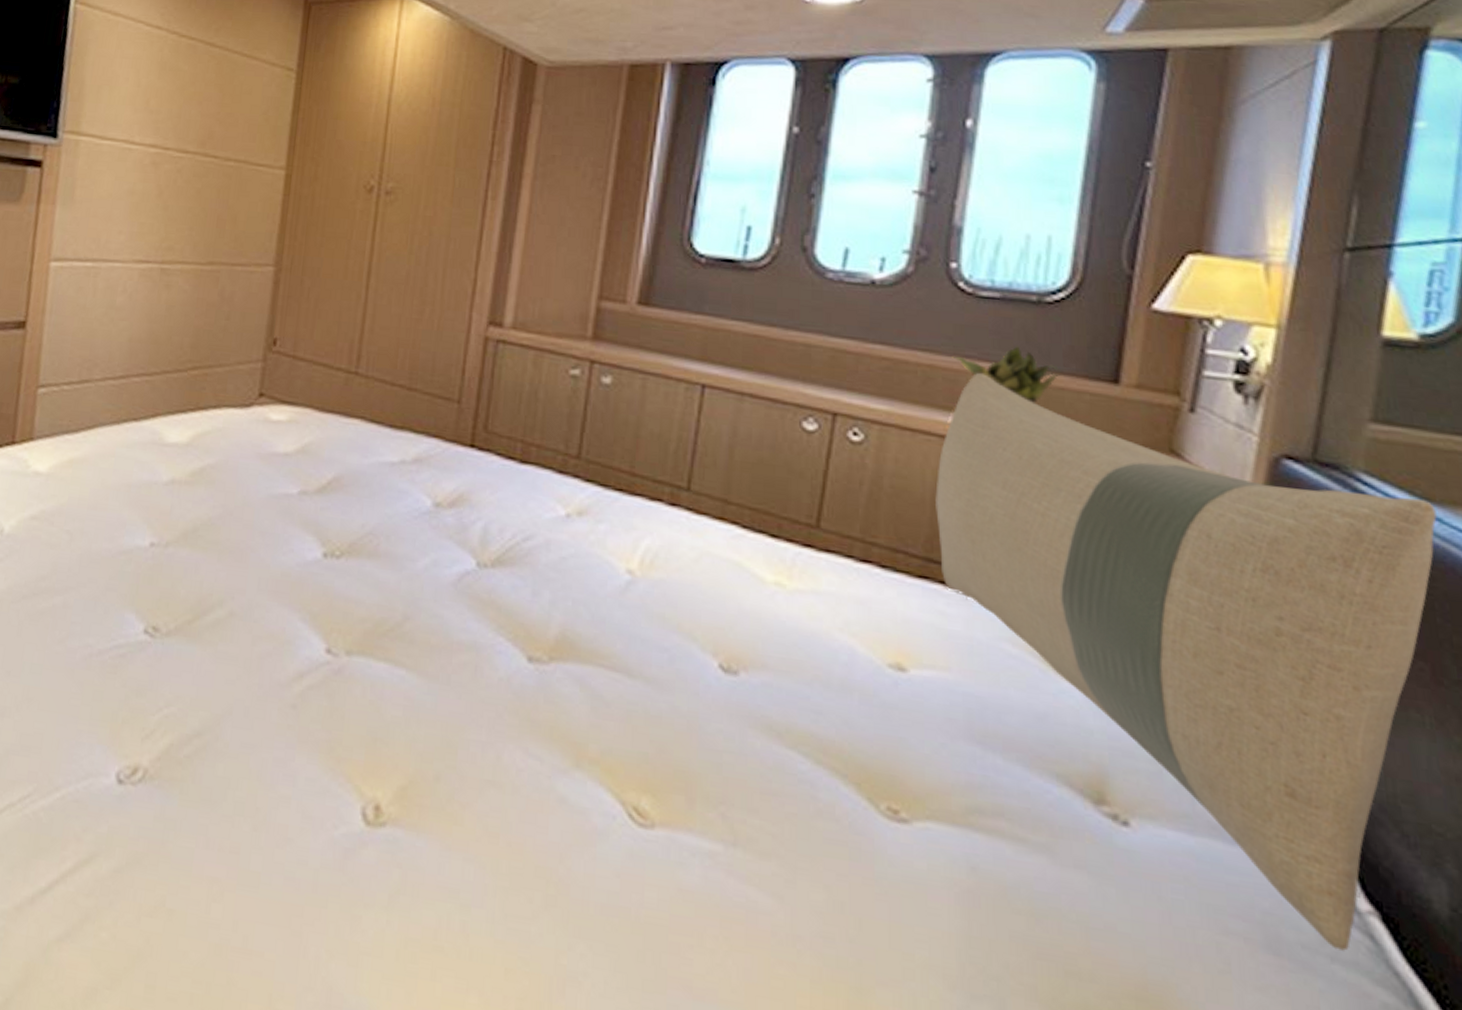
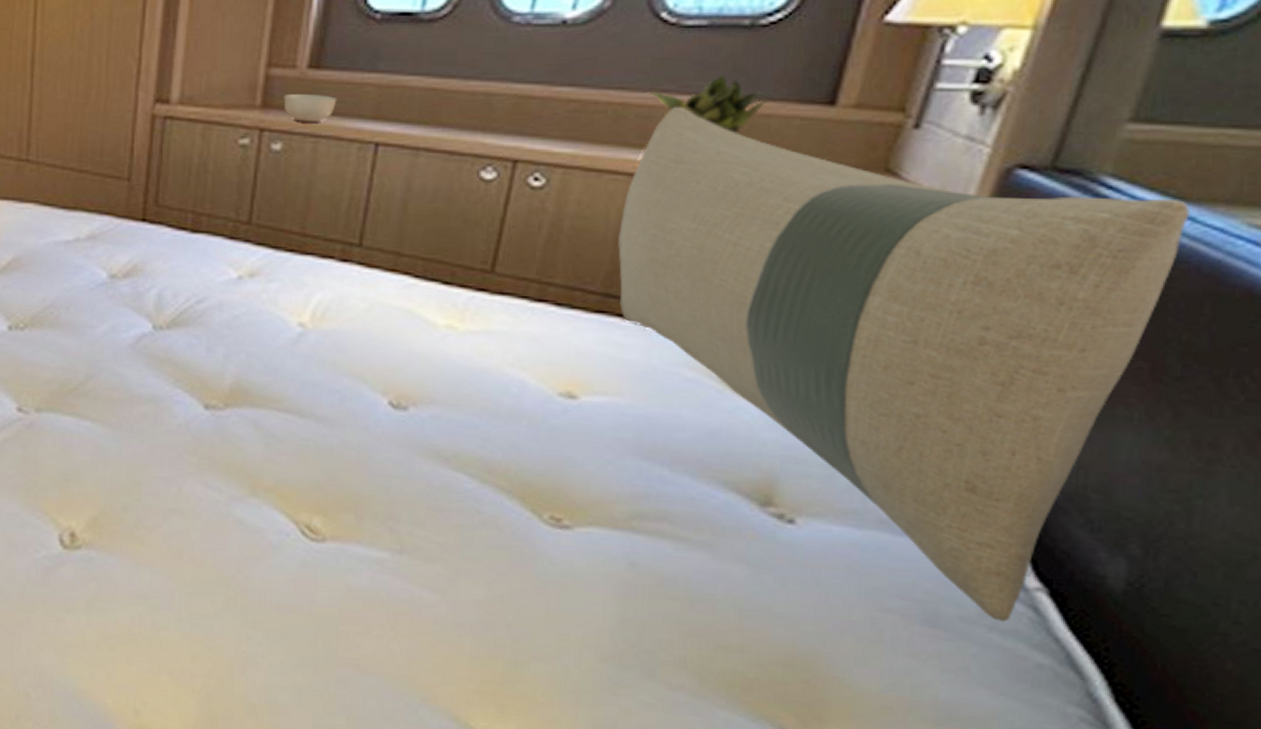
bowl: none [613,327,665,360] -> present [283,93,337,123]

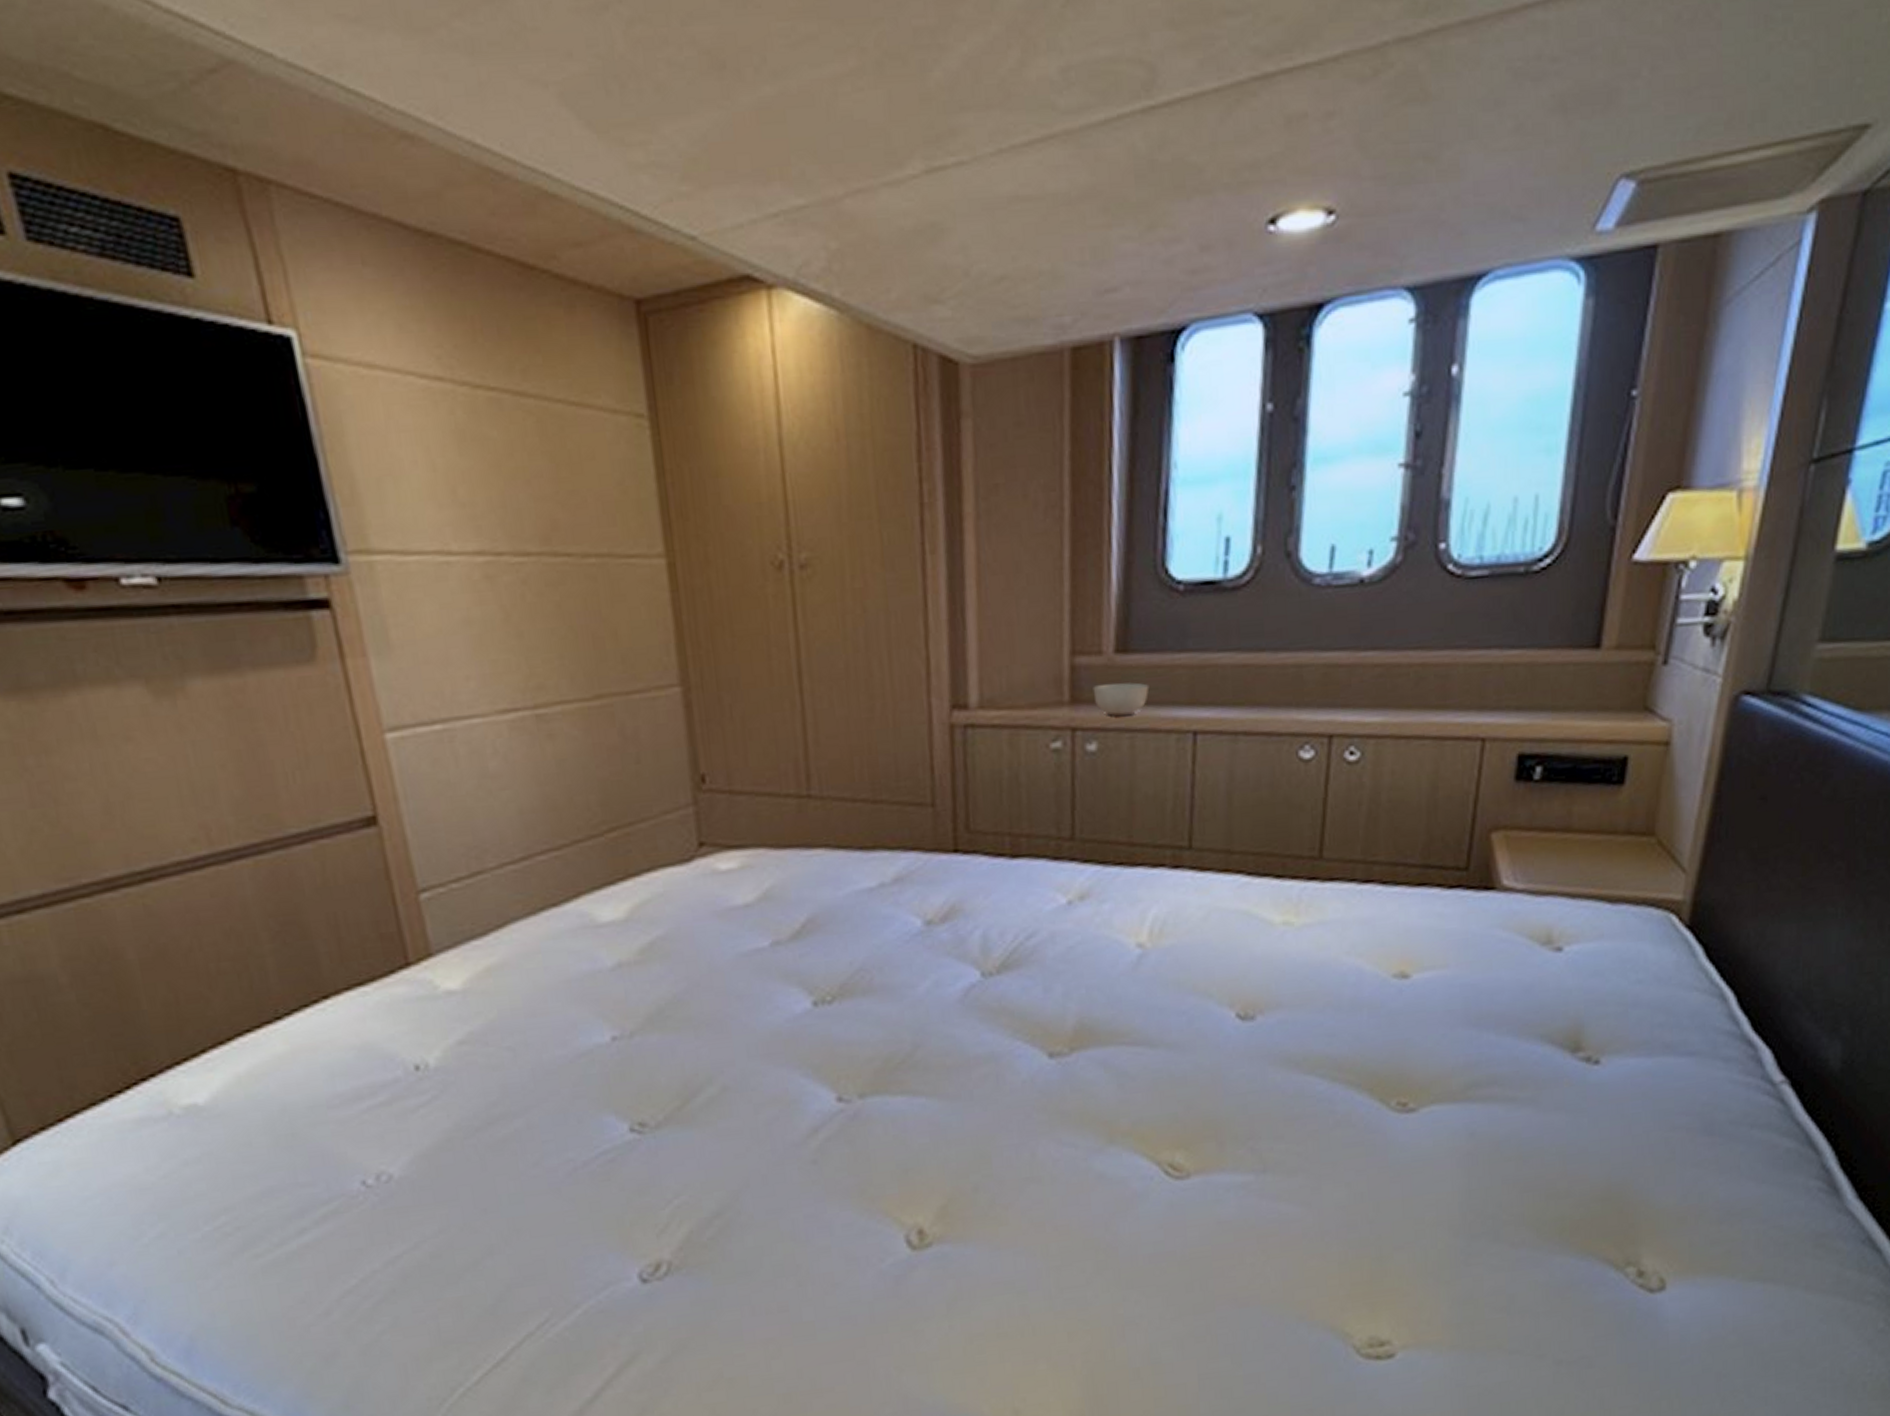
pillow: present [618,107,1190,622] -> none [1431,663,1865,1118]
potted plant: present [647,73,769,133] -> none [1443,624,1546,685]

